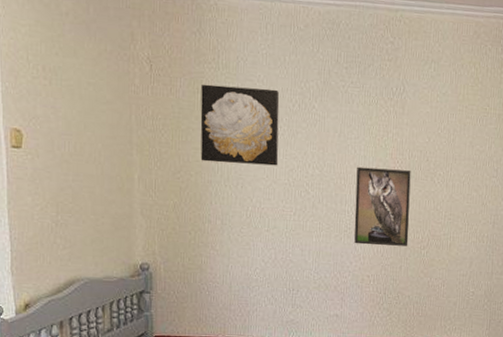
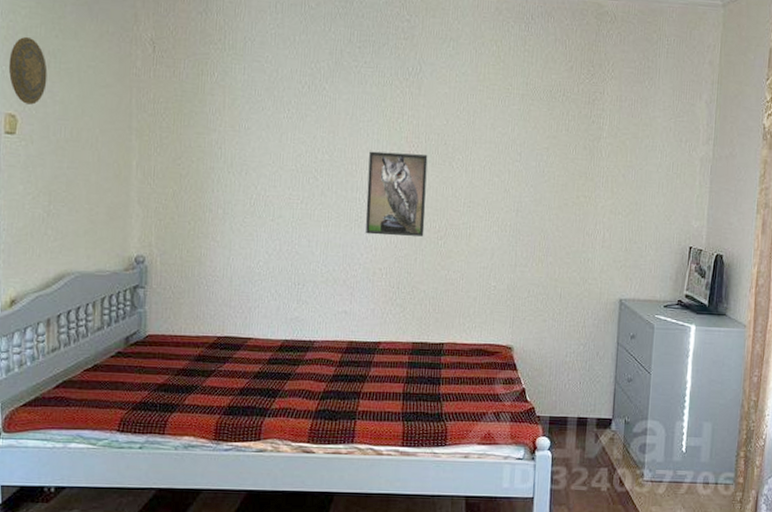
decorative plate: none [11,54,49,120] -> present [8,37,48,105]
wall art: present [200,84,280,166] -> none [203,65,288,151]

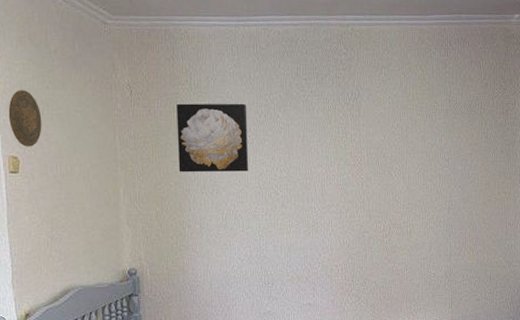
wall art: none [203,65,288,151] -> present [177,103,249,173]
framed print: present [365,151,428,237] -> none [320,166,371,237]

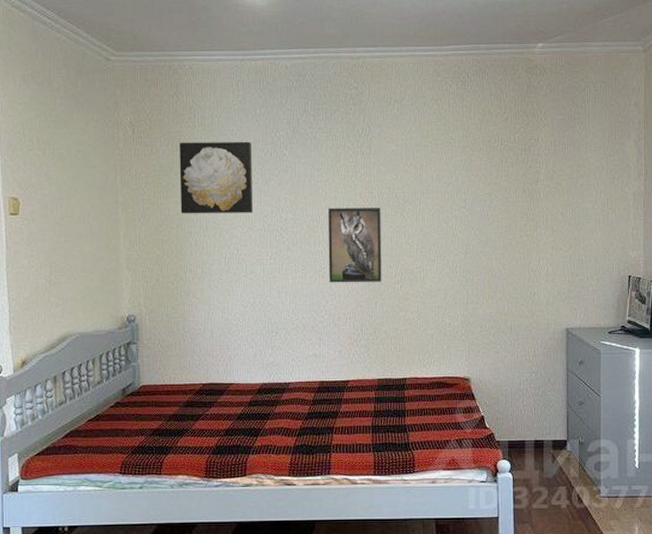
decorative plate: present [8,90,42,147] -> none [10,130,43,188]
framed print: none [320,166,371,237] -> present [328,208,382,283]

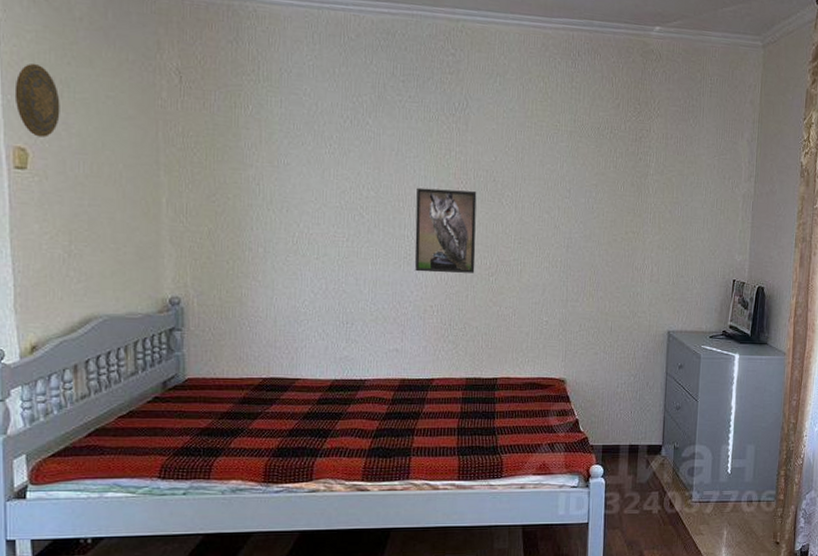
decorative plate: none [10,130,43,188] -> present [14,64,60,138]
wall art: present [179,141,253,214] -> none [238,97,329,188]

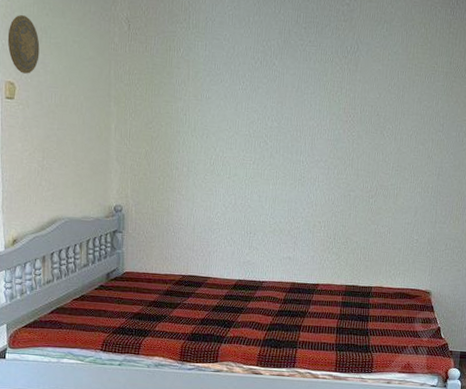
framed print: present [414,187,477,273] -> none [308,120,362,195]

